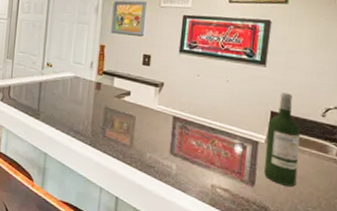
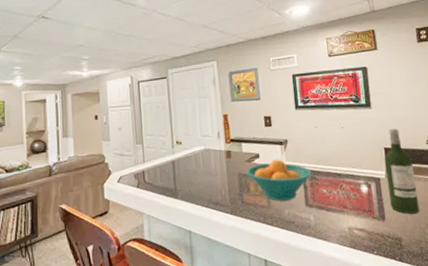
fruit bowl: none [113,100,184,145] -> present [246,159,312,201]

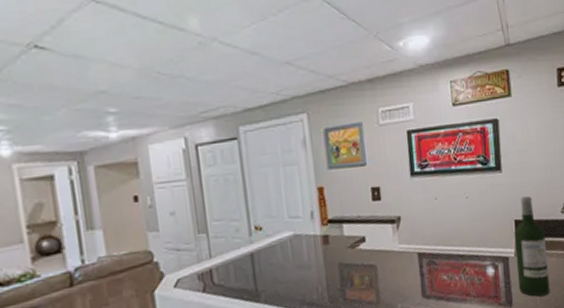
fruit bowl: present [246,159,312,201] -> none [349,241,430,294]

